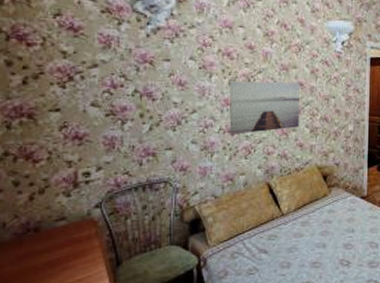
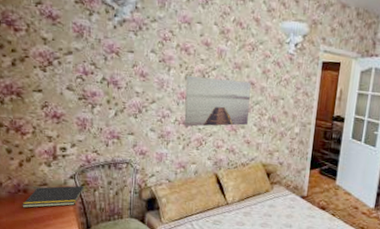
notepad: none [32,215,114,251] -> present [22,185,85,208]

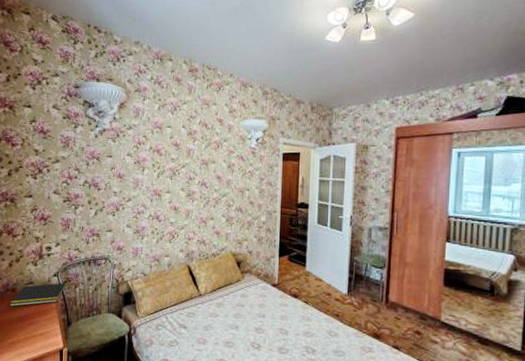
wall art: present [184,75,251,127] -> none [157,174,218,221]

